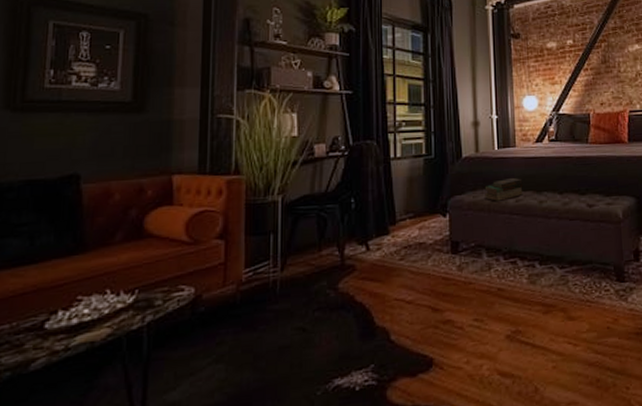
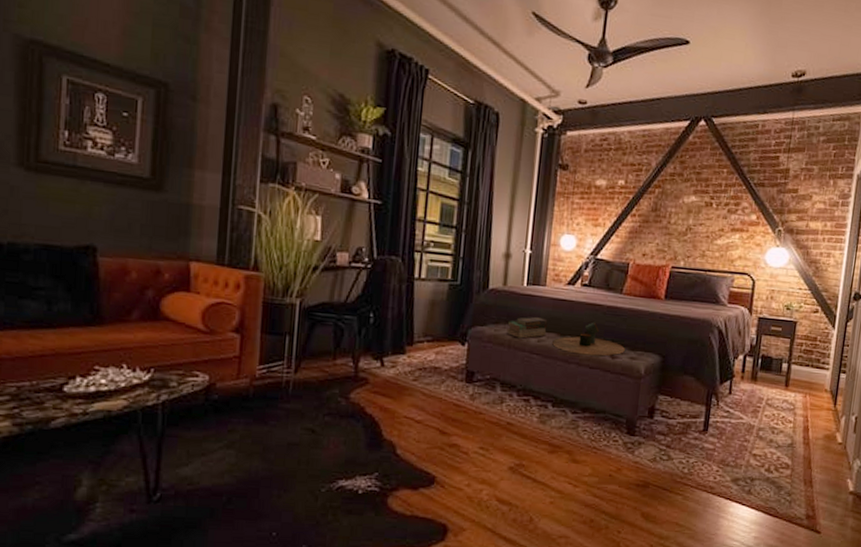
decorative tray: none [530,174,600,208] -> present [552,322,625,357]

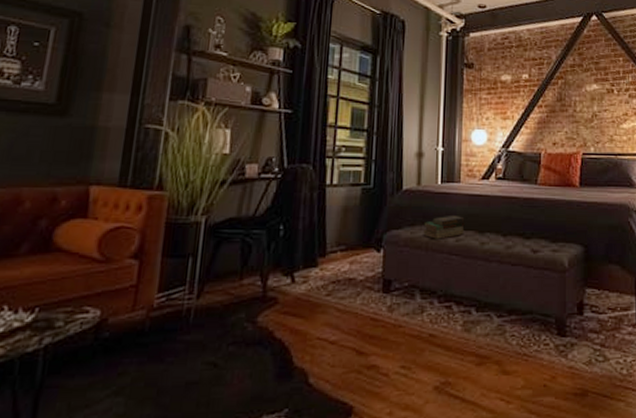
decorative tray: present [552,322,625,357] -> none [471,215,546,251]

